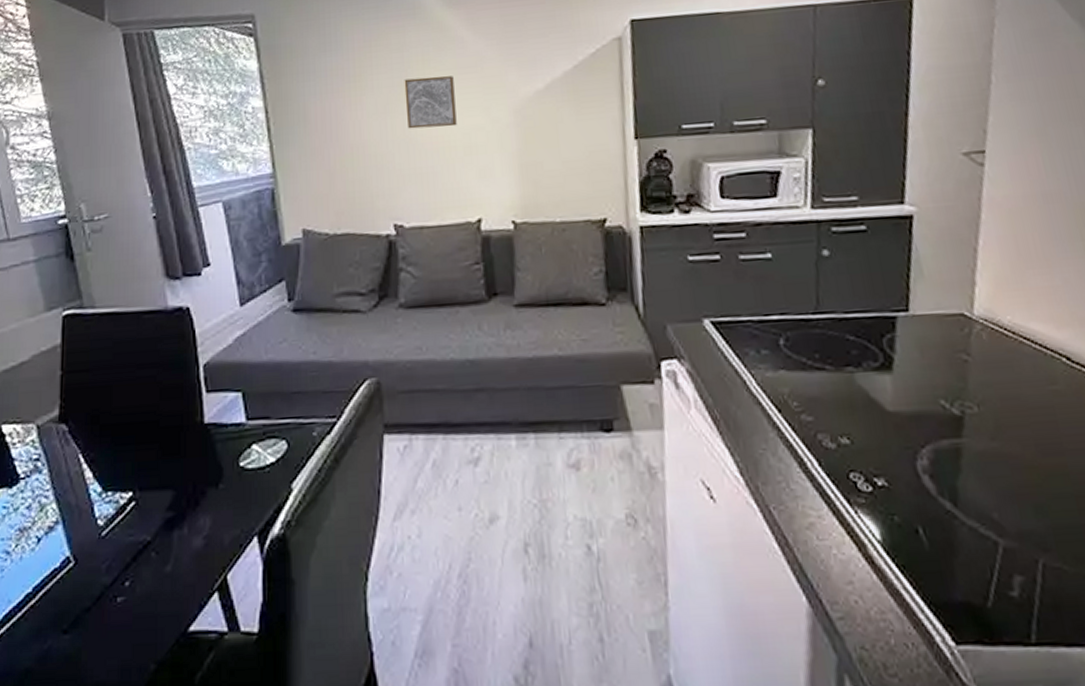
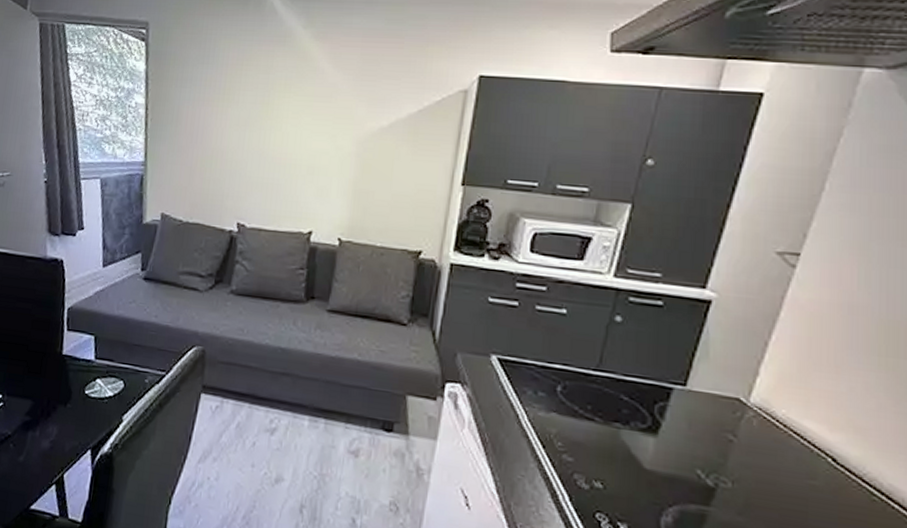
wall art: present [404,76,457,129] -> none [263,99,309,147]

